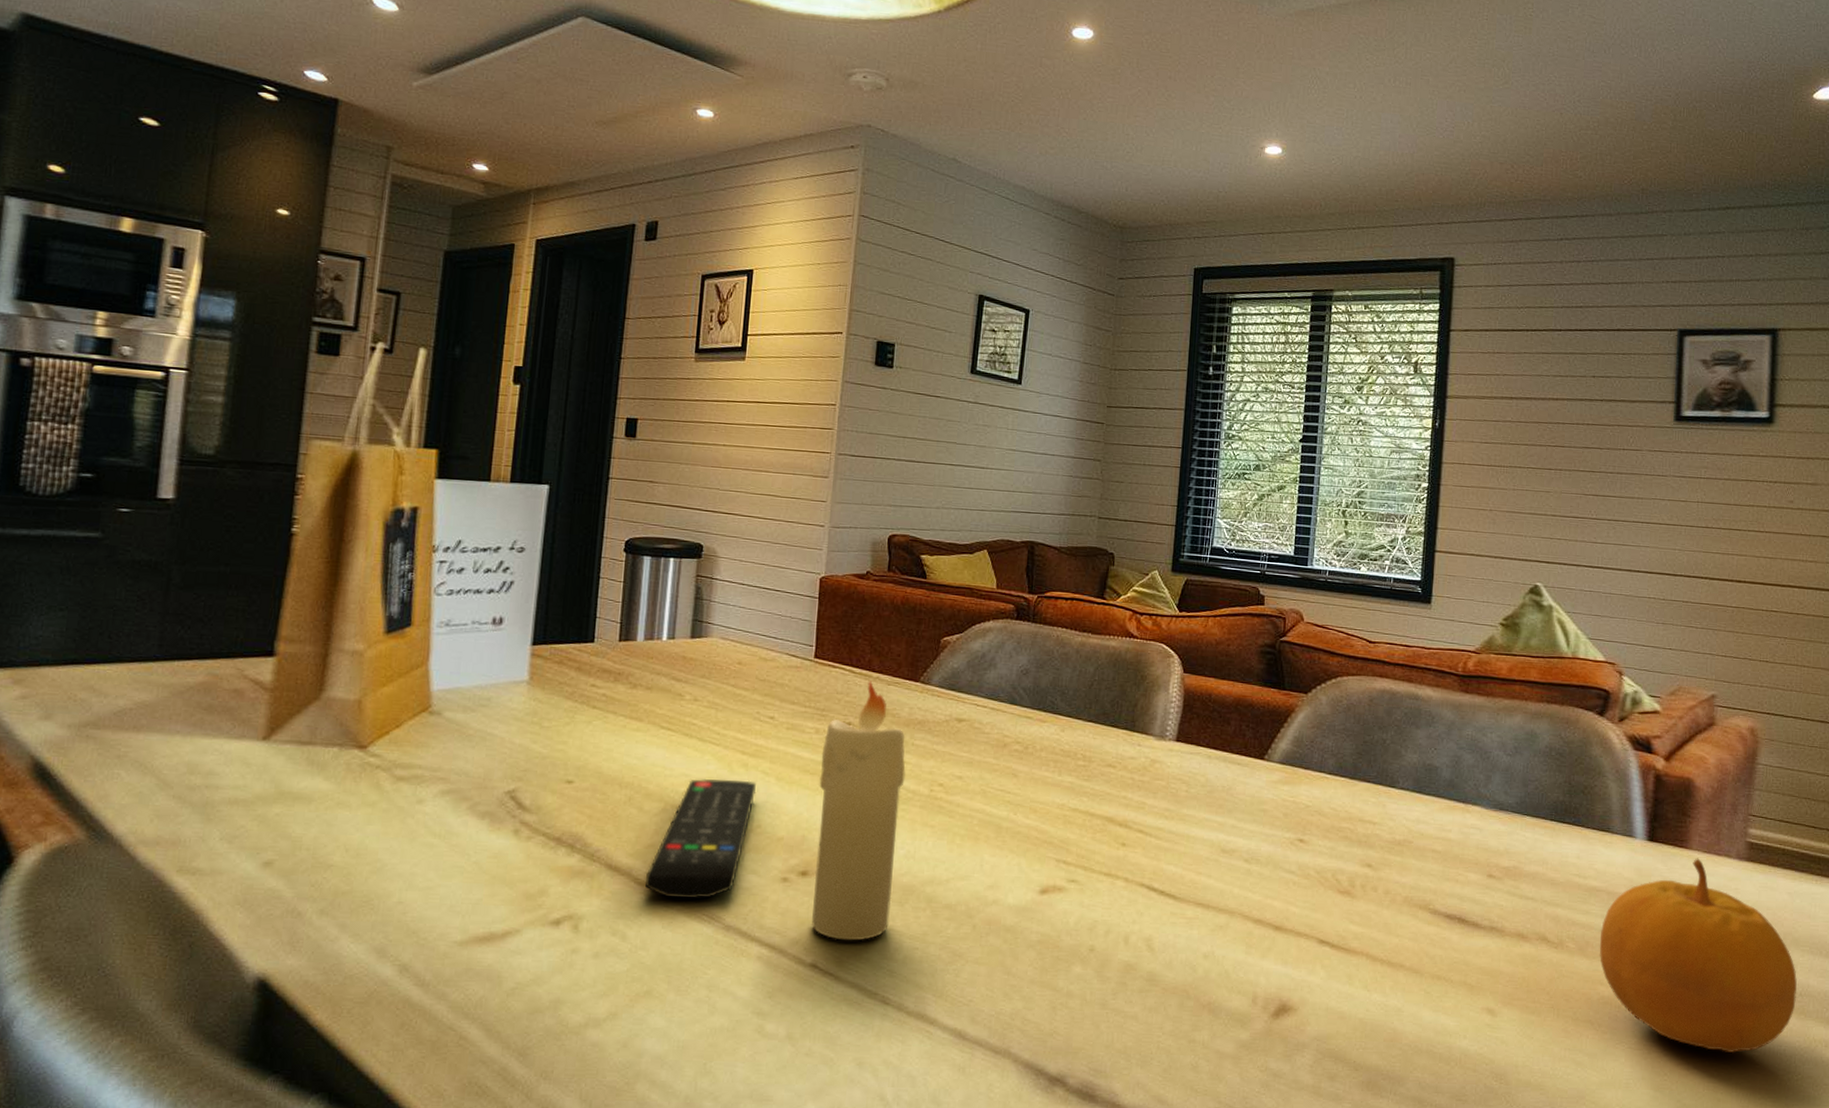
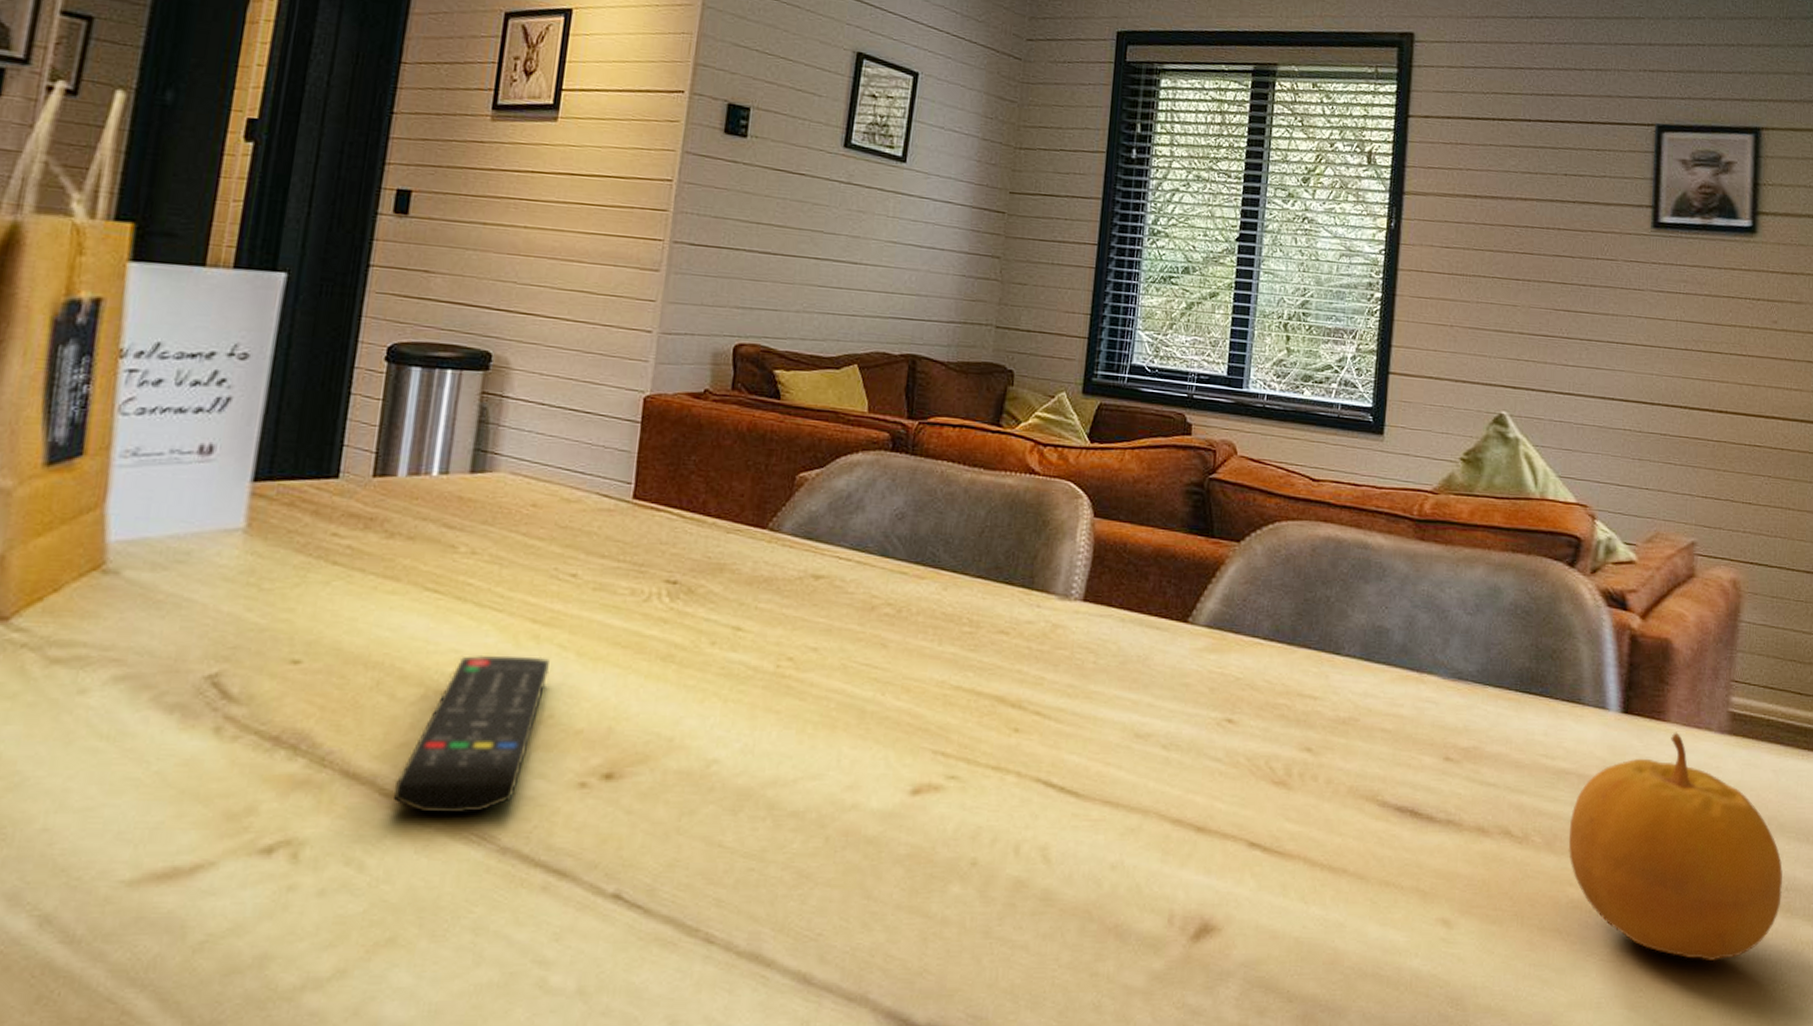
candle: present [812,681,906,941] -> none [616,528,747,862]

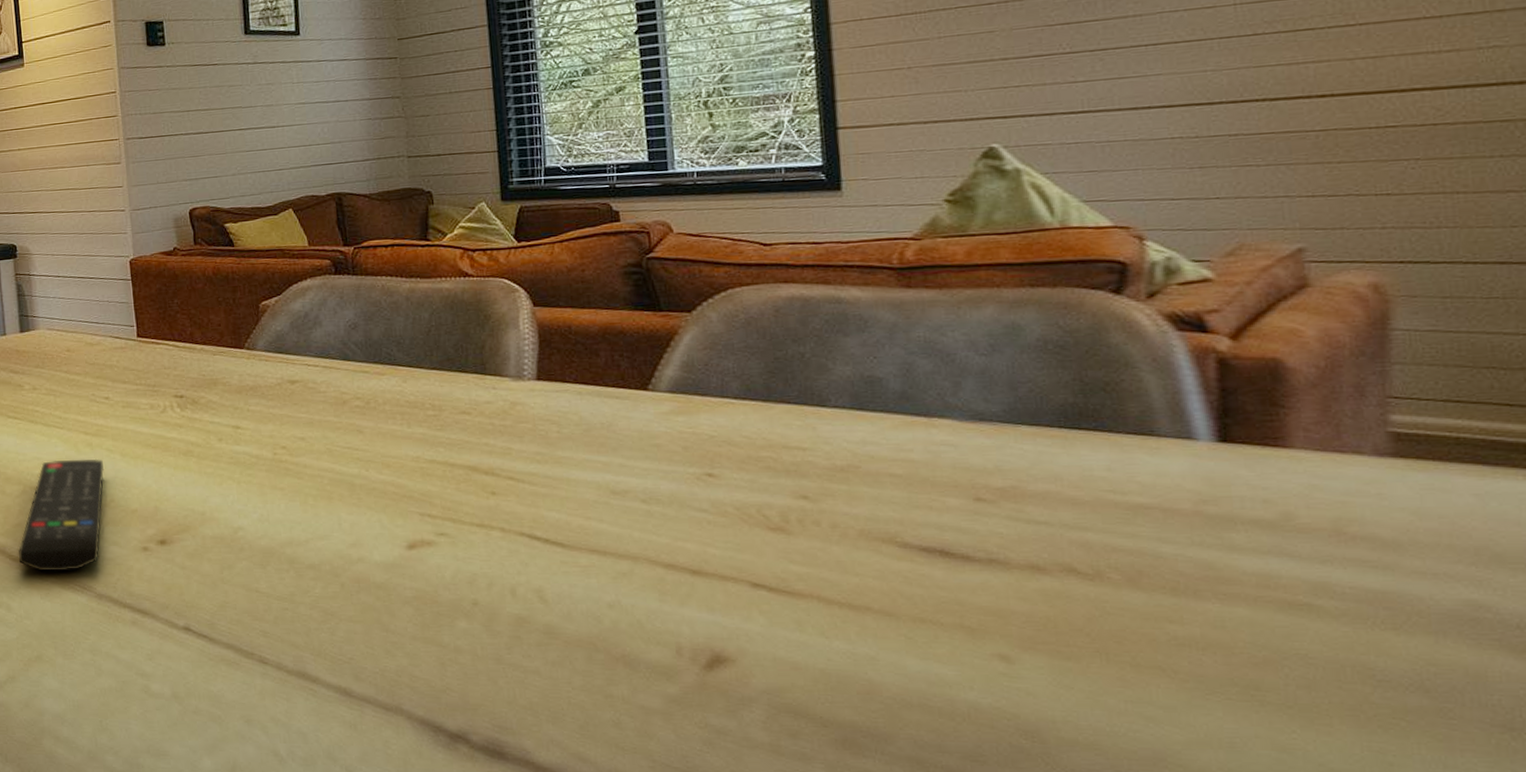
fruit: present [1568,732,1783,962] -> none [1157,458,1511,705]

